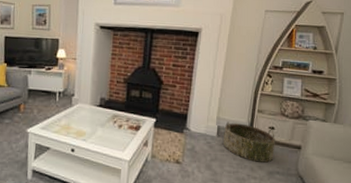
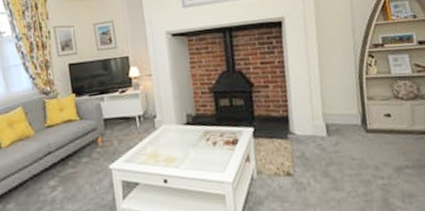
basket: present [223,121,276,163] -> none [333,115,398,159]

